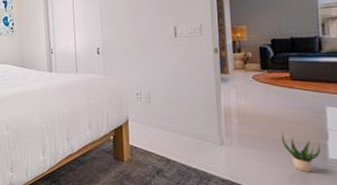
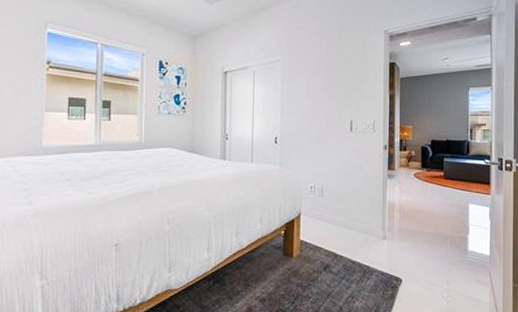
potted plant: present [281,133,321,172] -> none [433,228,463,263]

